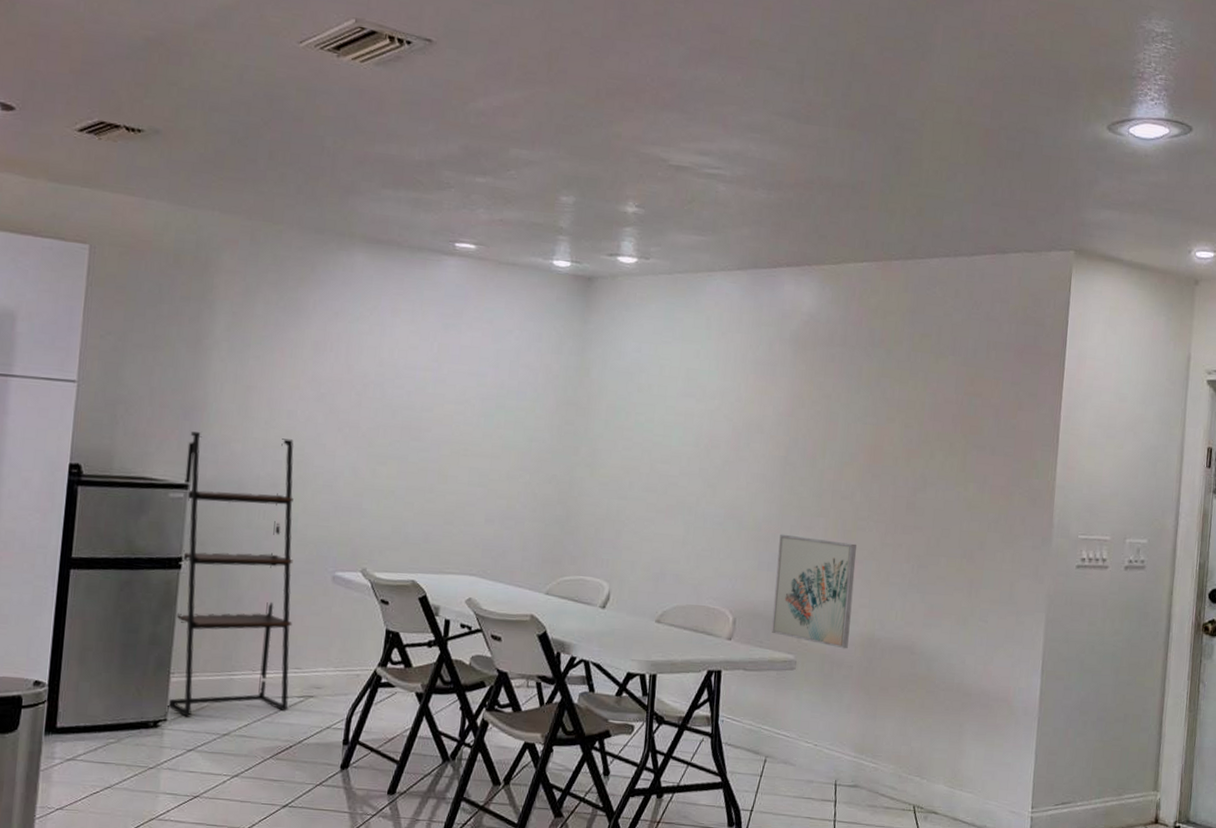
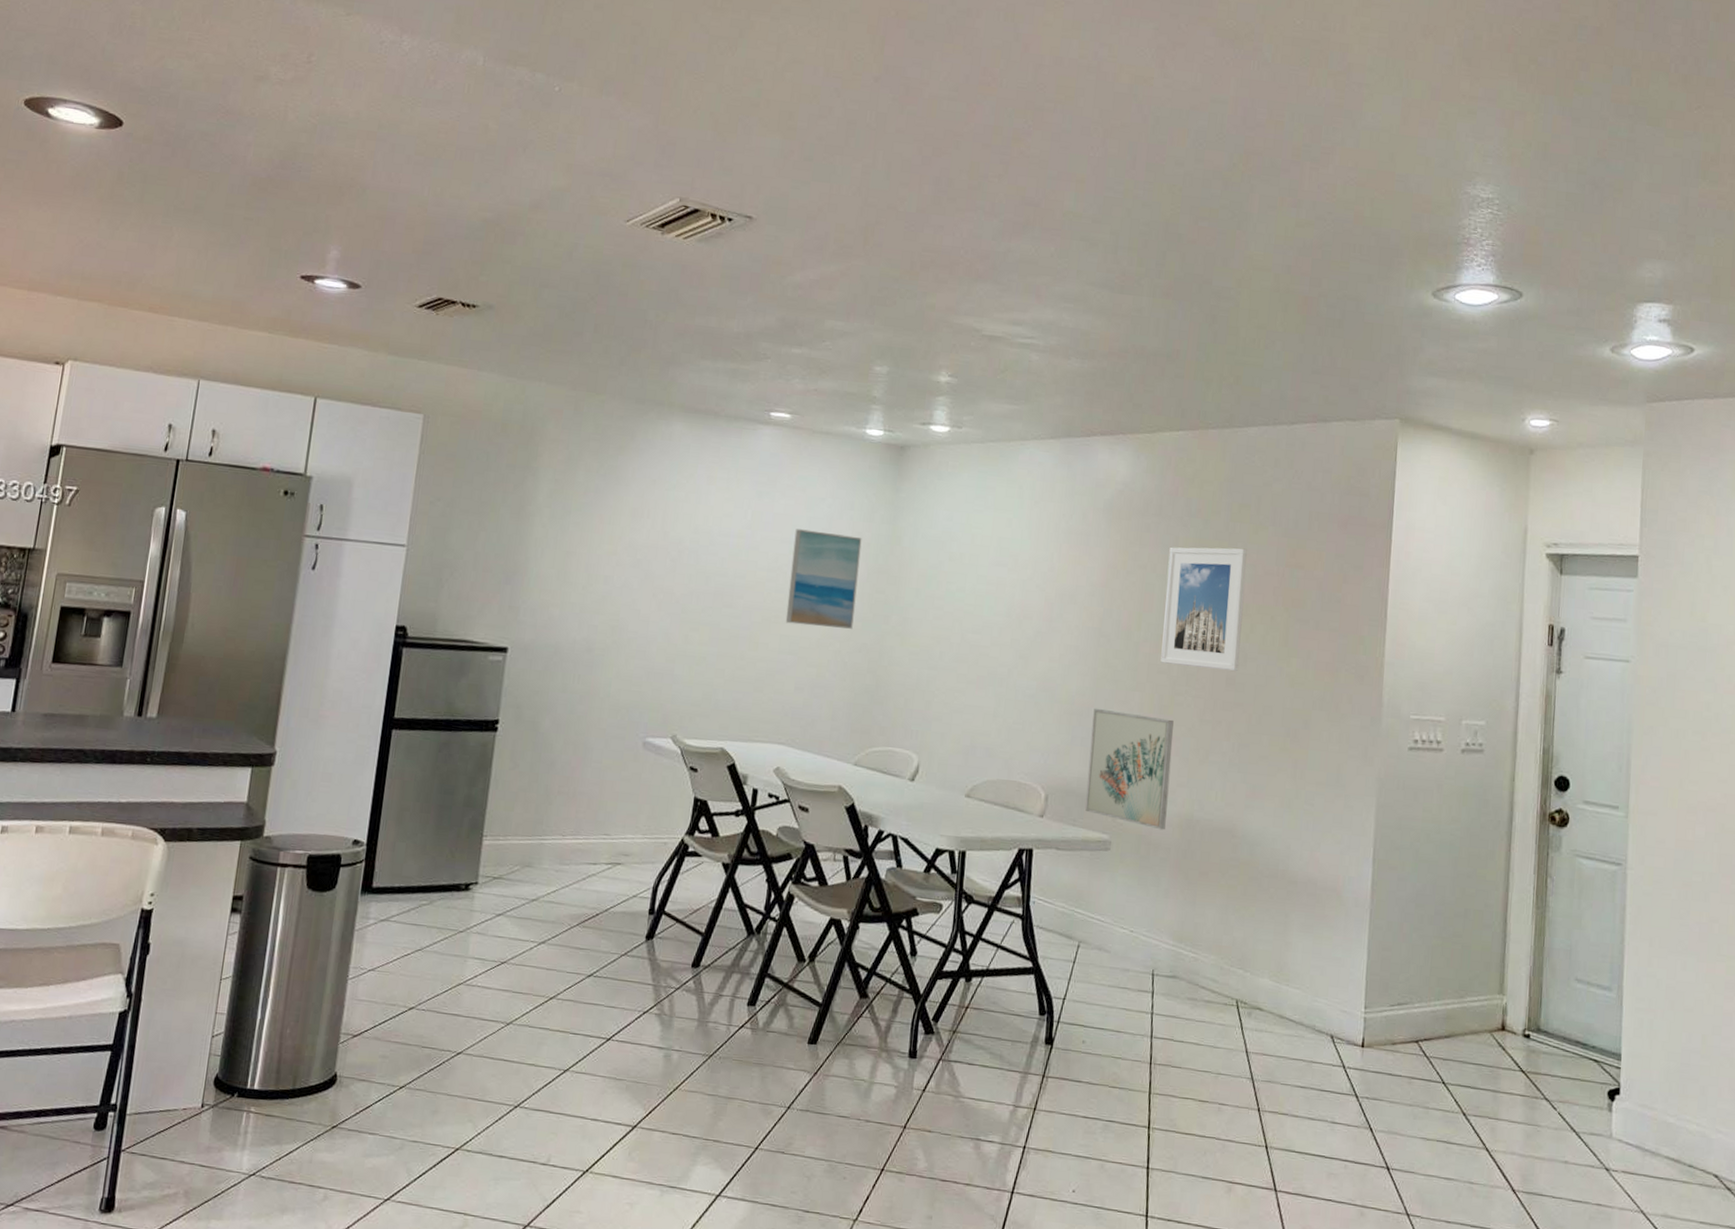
shelving unit: present [166,431,294,717] -> none [478,596,609,881]
wall art: none [474,361,551,461] -> present [785,529,862,629]
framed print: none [844,376,928,497] -> present [1160,547,1247,672]

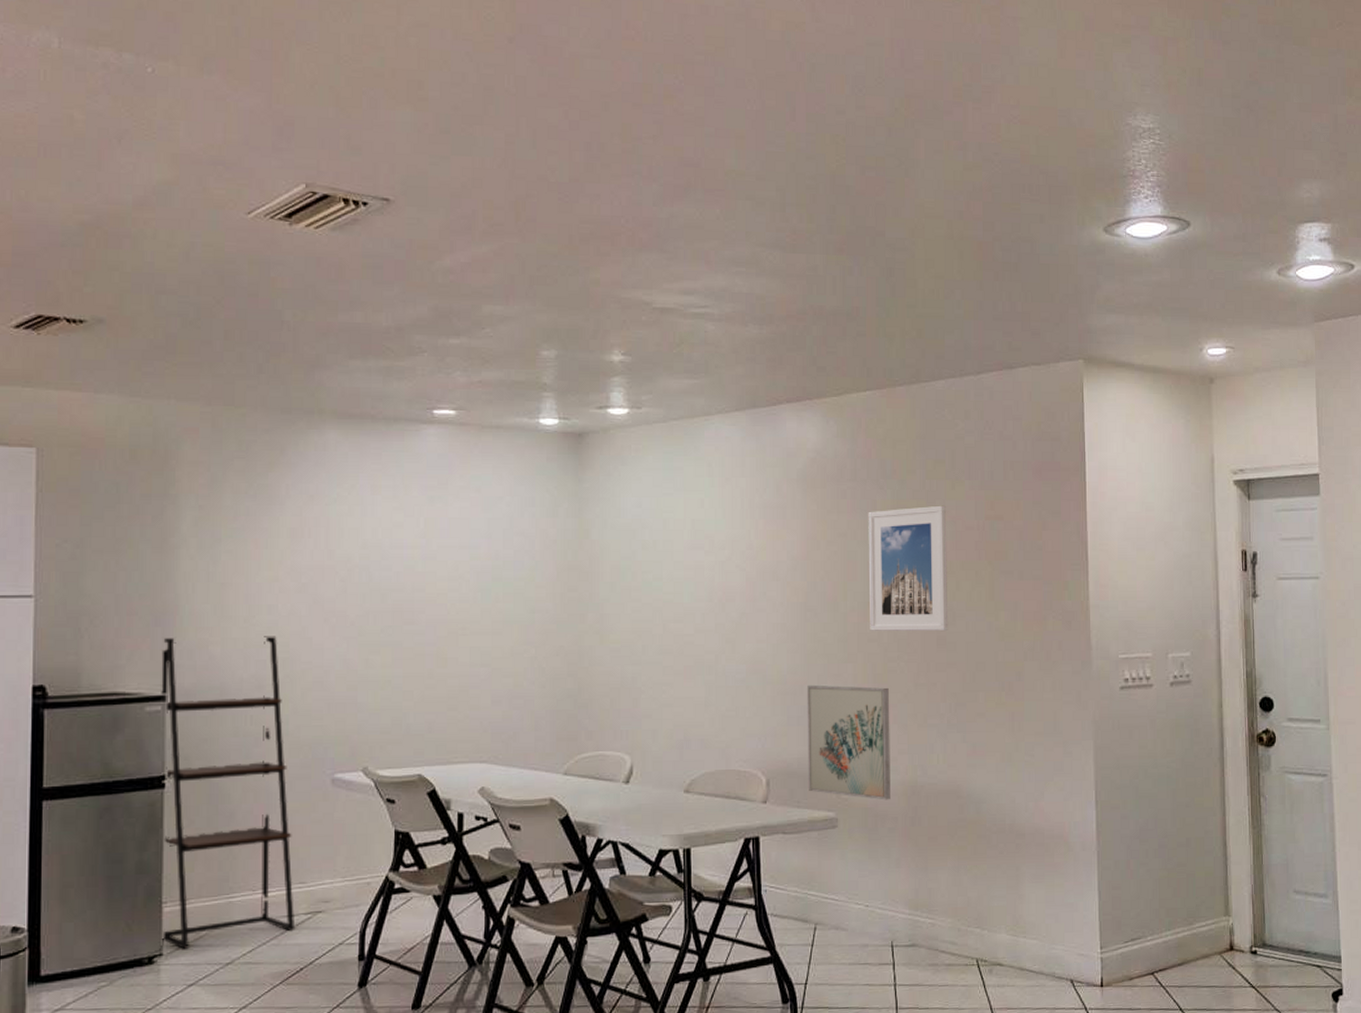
shelving unit: none [478,596,609,881] -> present [161,636,294,949]
wall art: present [785,529,862,629] -> none [474,532,547,634]

